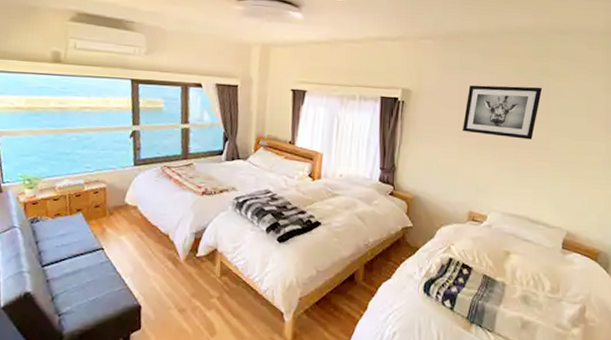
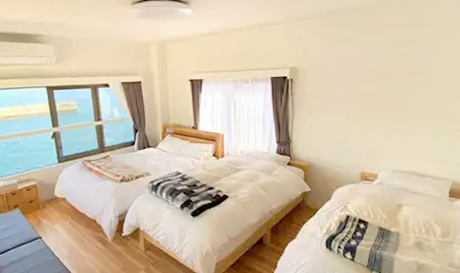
wall art: present [463,85,542,140] -> none [348,52,420,102]

